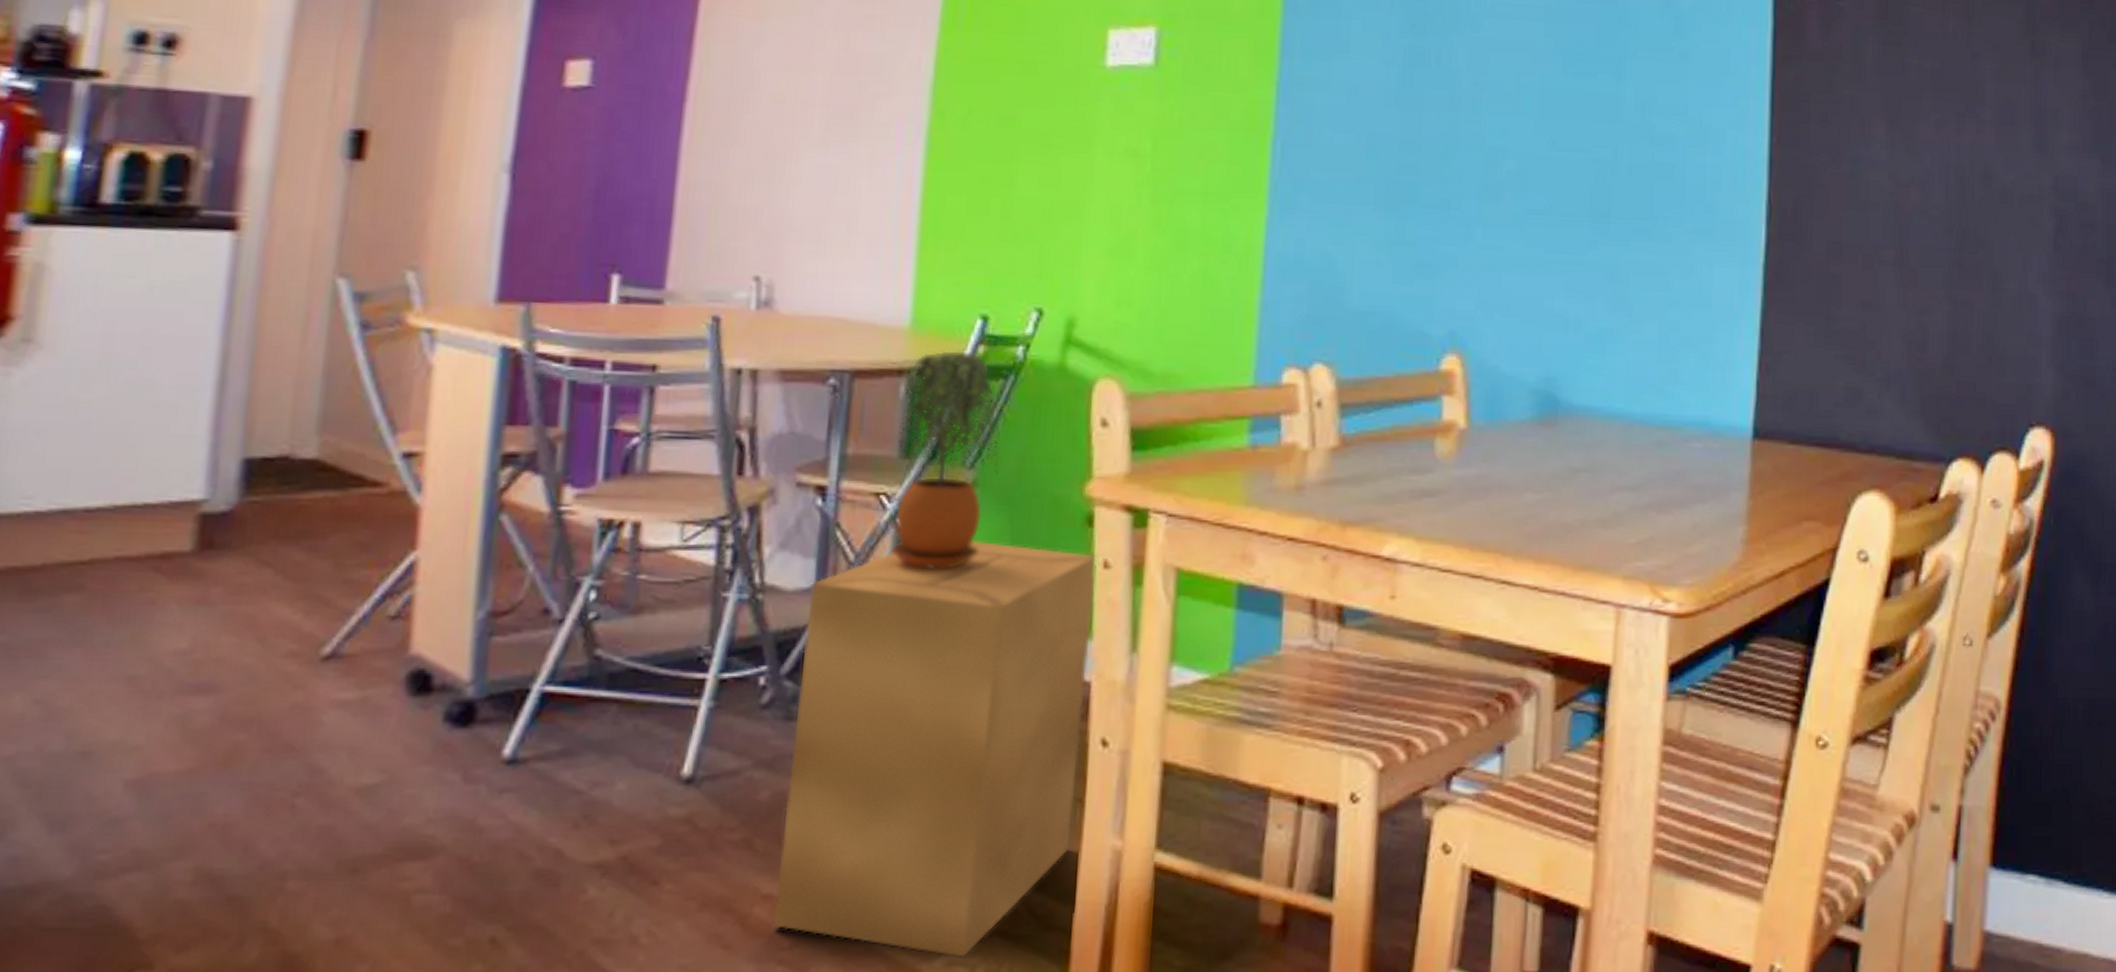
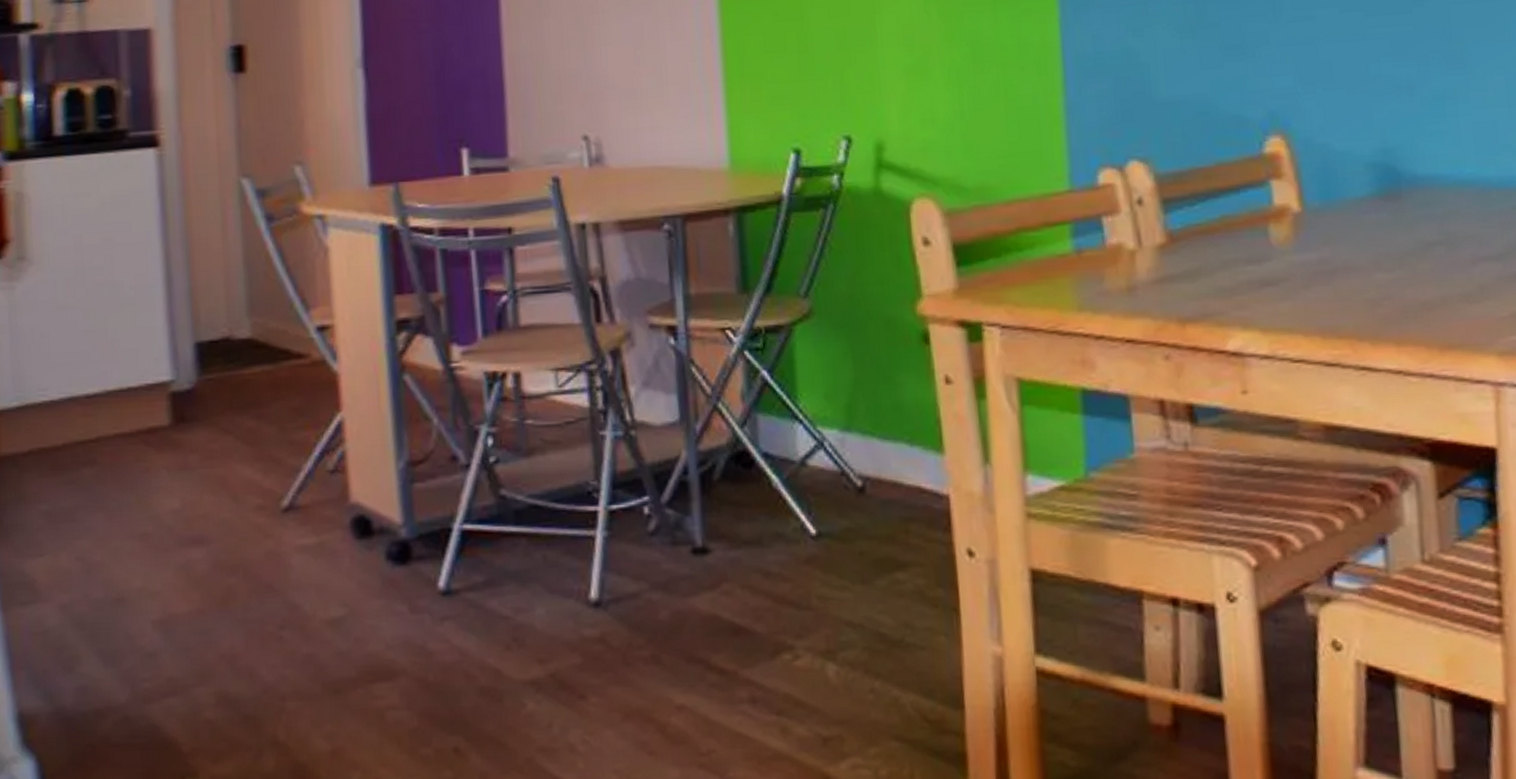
cardboard box: present [773,540,1097,958] -> none [676,366,952,761]
potted plant: present [890,350,999,569] -> none [733,184,831,396]

